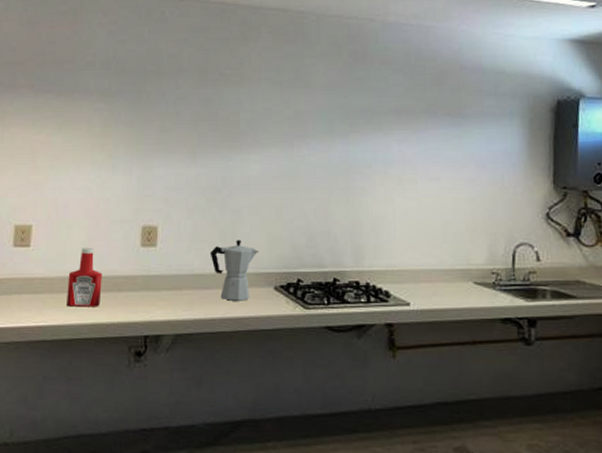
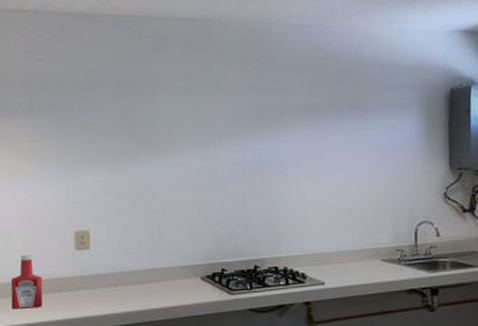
moka pot: present [210,239,259,301] -> none [139,237,185,293]

